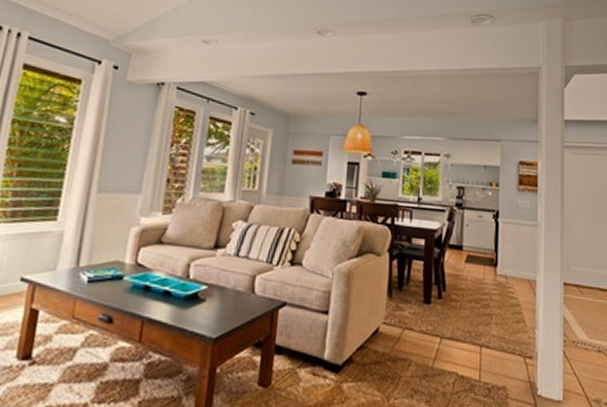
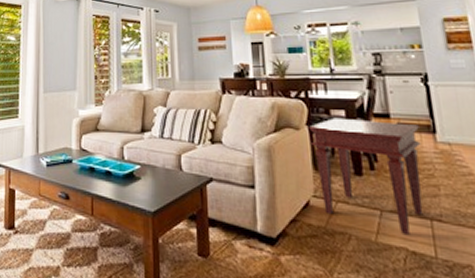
side table: none [389,246,485,361] -> present [308,118,424,236]

